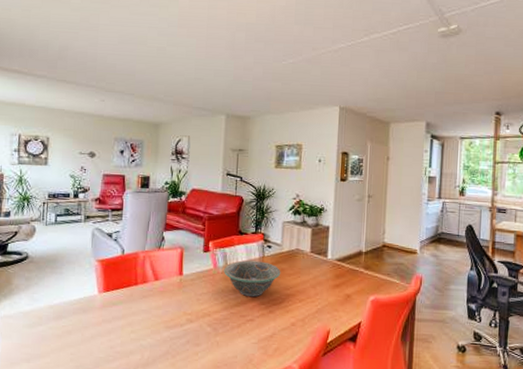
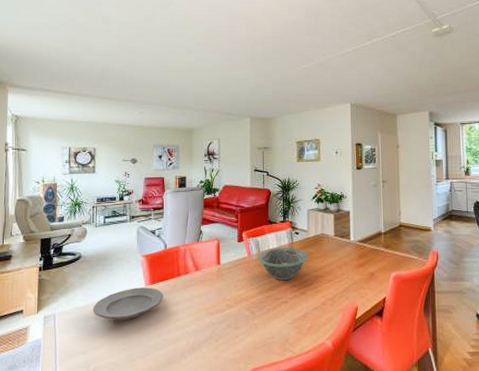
plate: none [39,294,118,330] -> present [93,287,163,321]

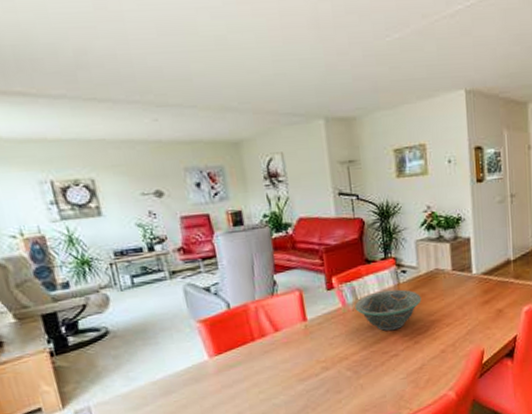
plate: present [93,287,163,321] -> none [141,358,237,404]

